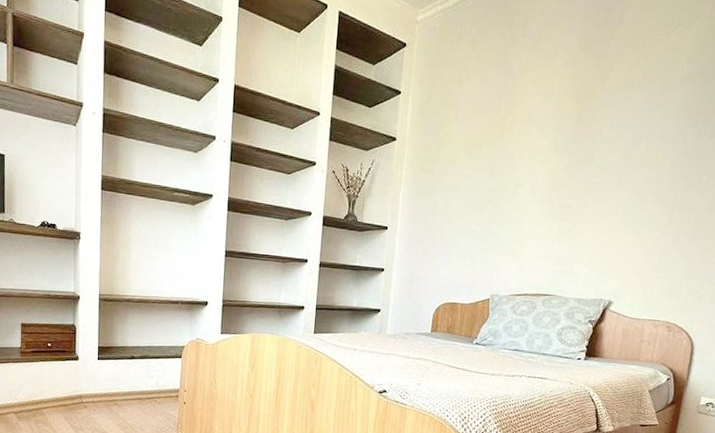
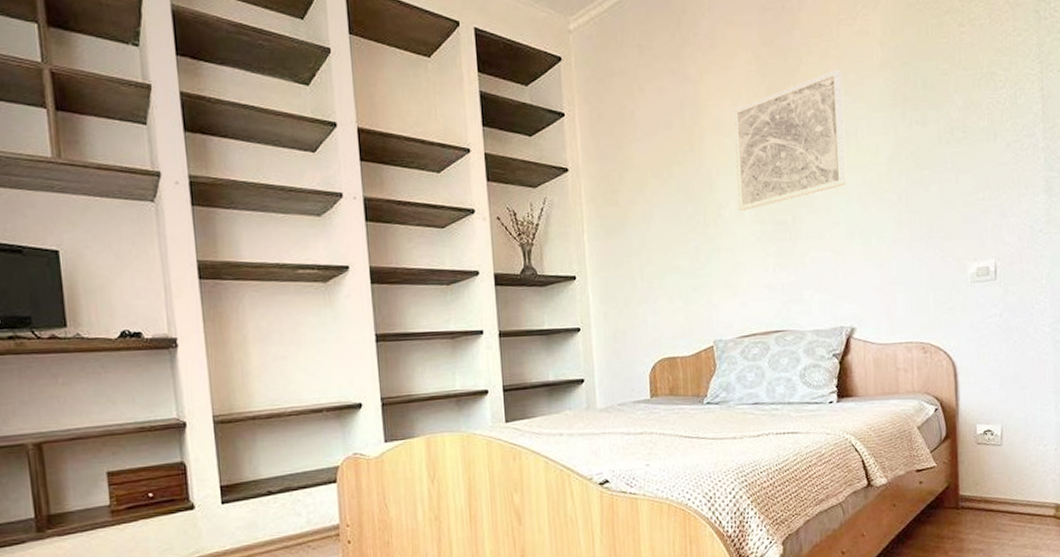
wall art: none [532,79,647,192] -> present [732,70,847,212]

